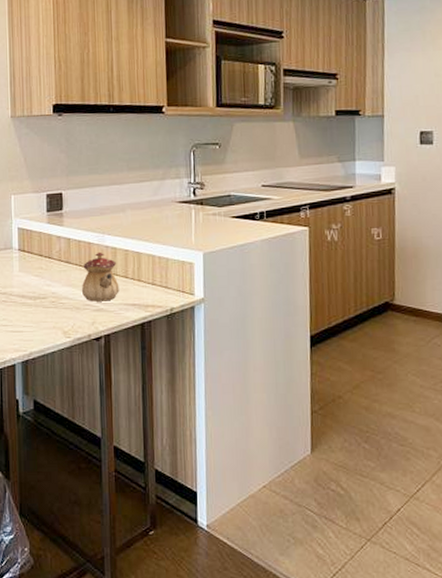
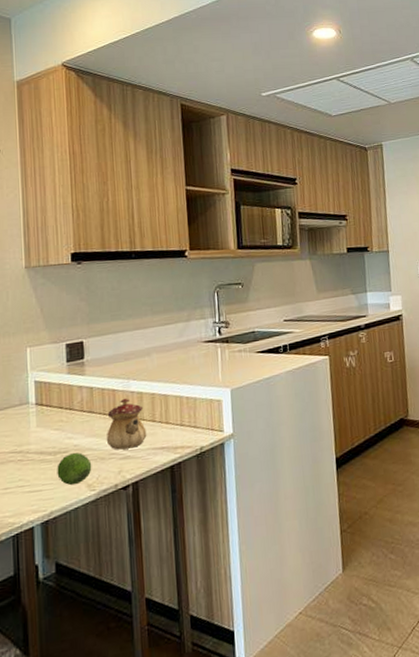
fruit: none [36,300,68,330] -> present [57,453,92,486]

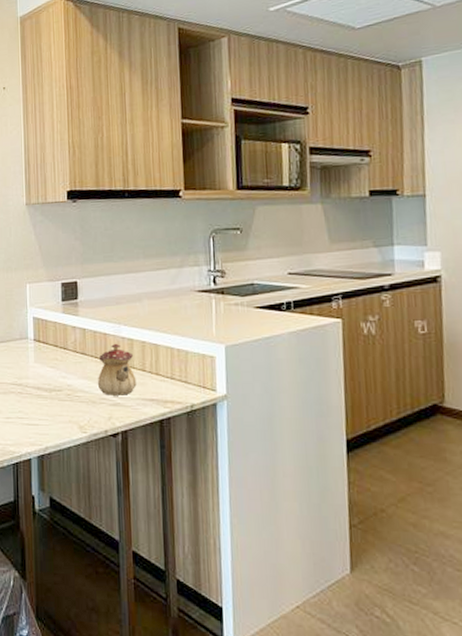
fruit: present [57,453,92,486] -> none [52,393,84,425]

